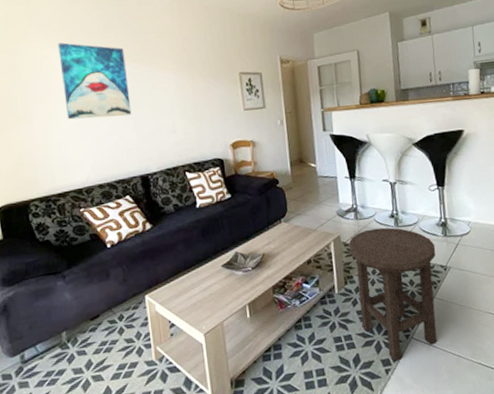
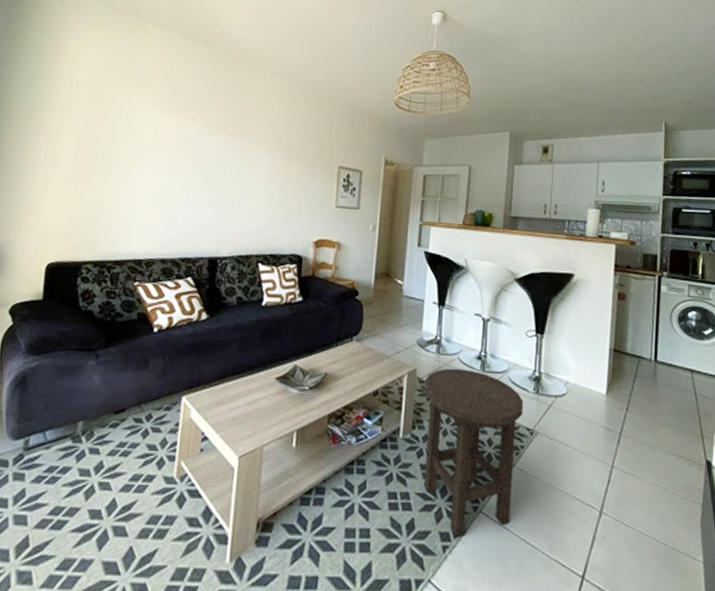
wall art: present [58,42,132,120] -> none [146,101,222,191]

